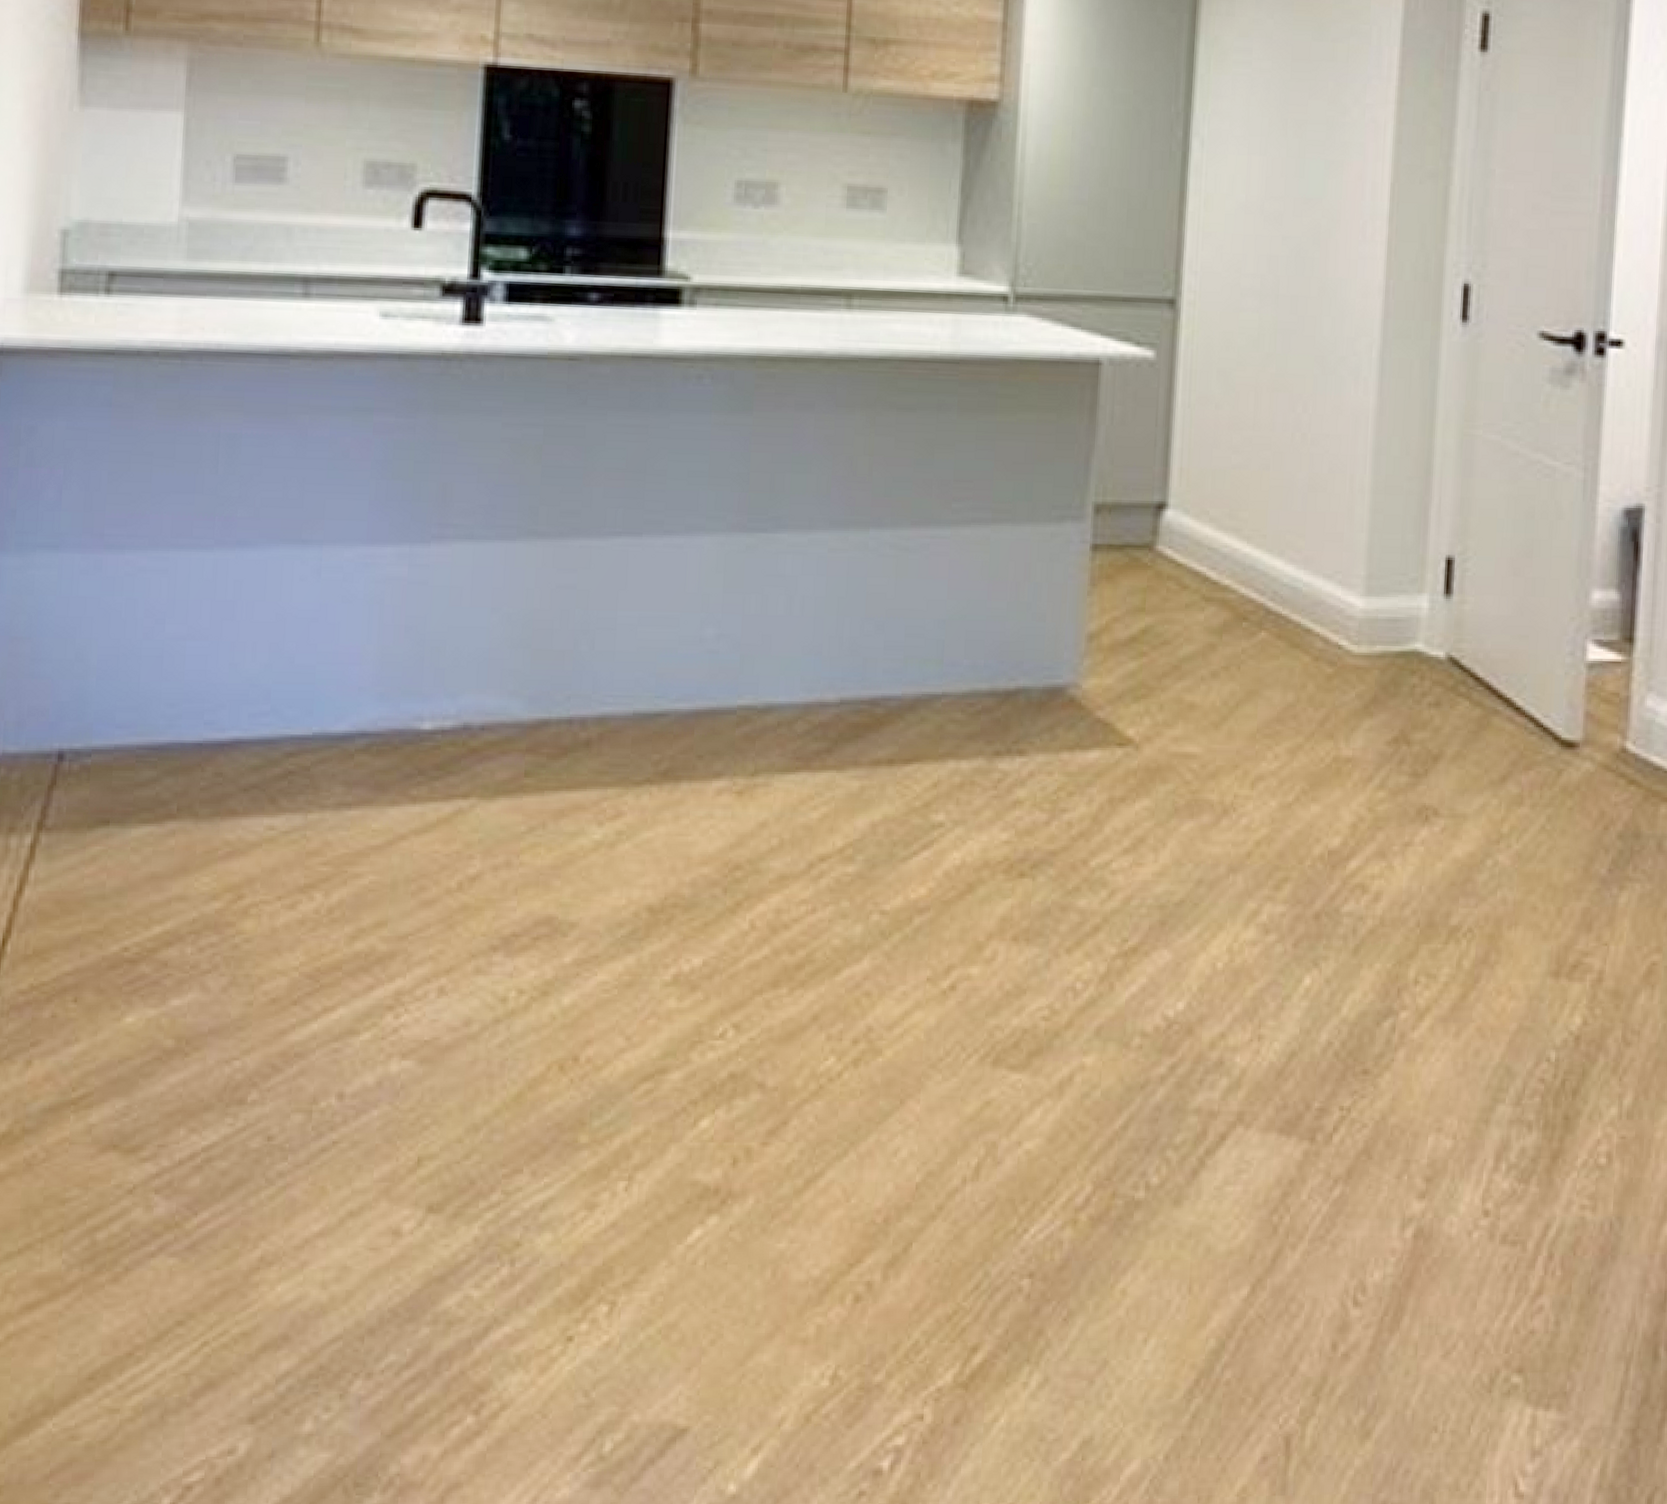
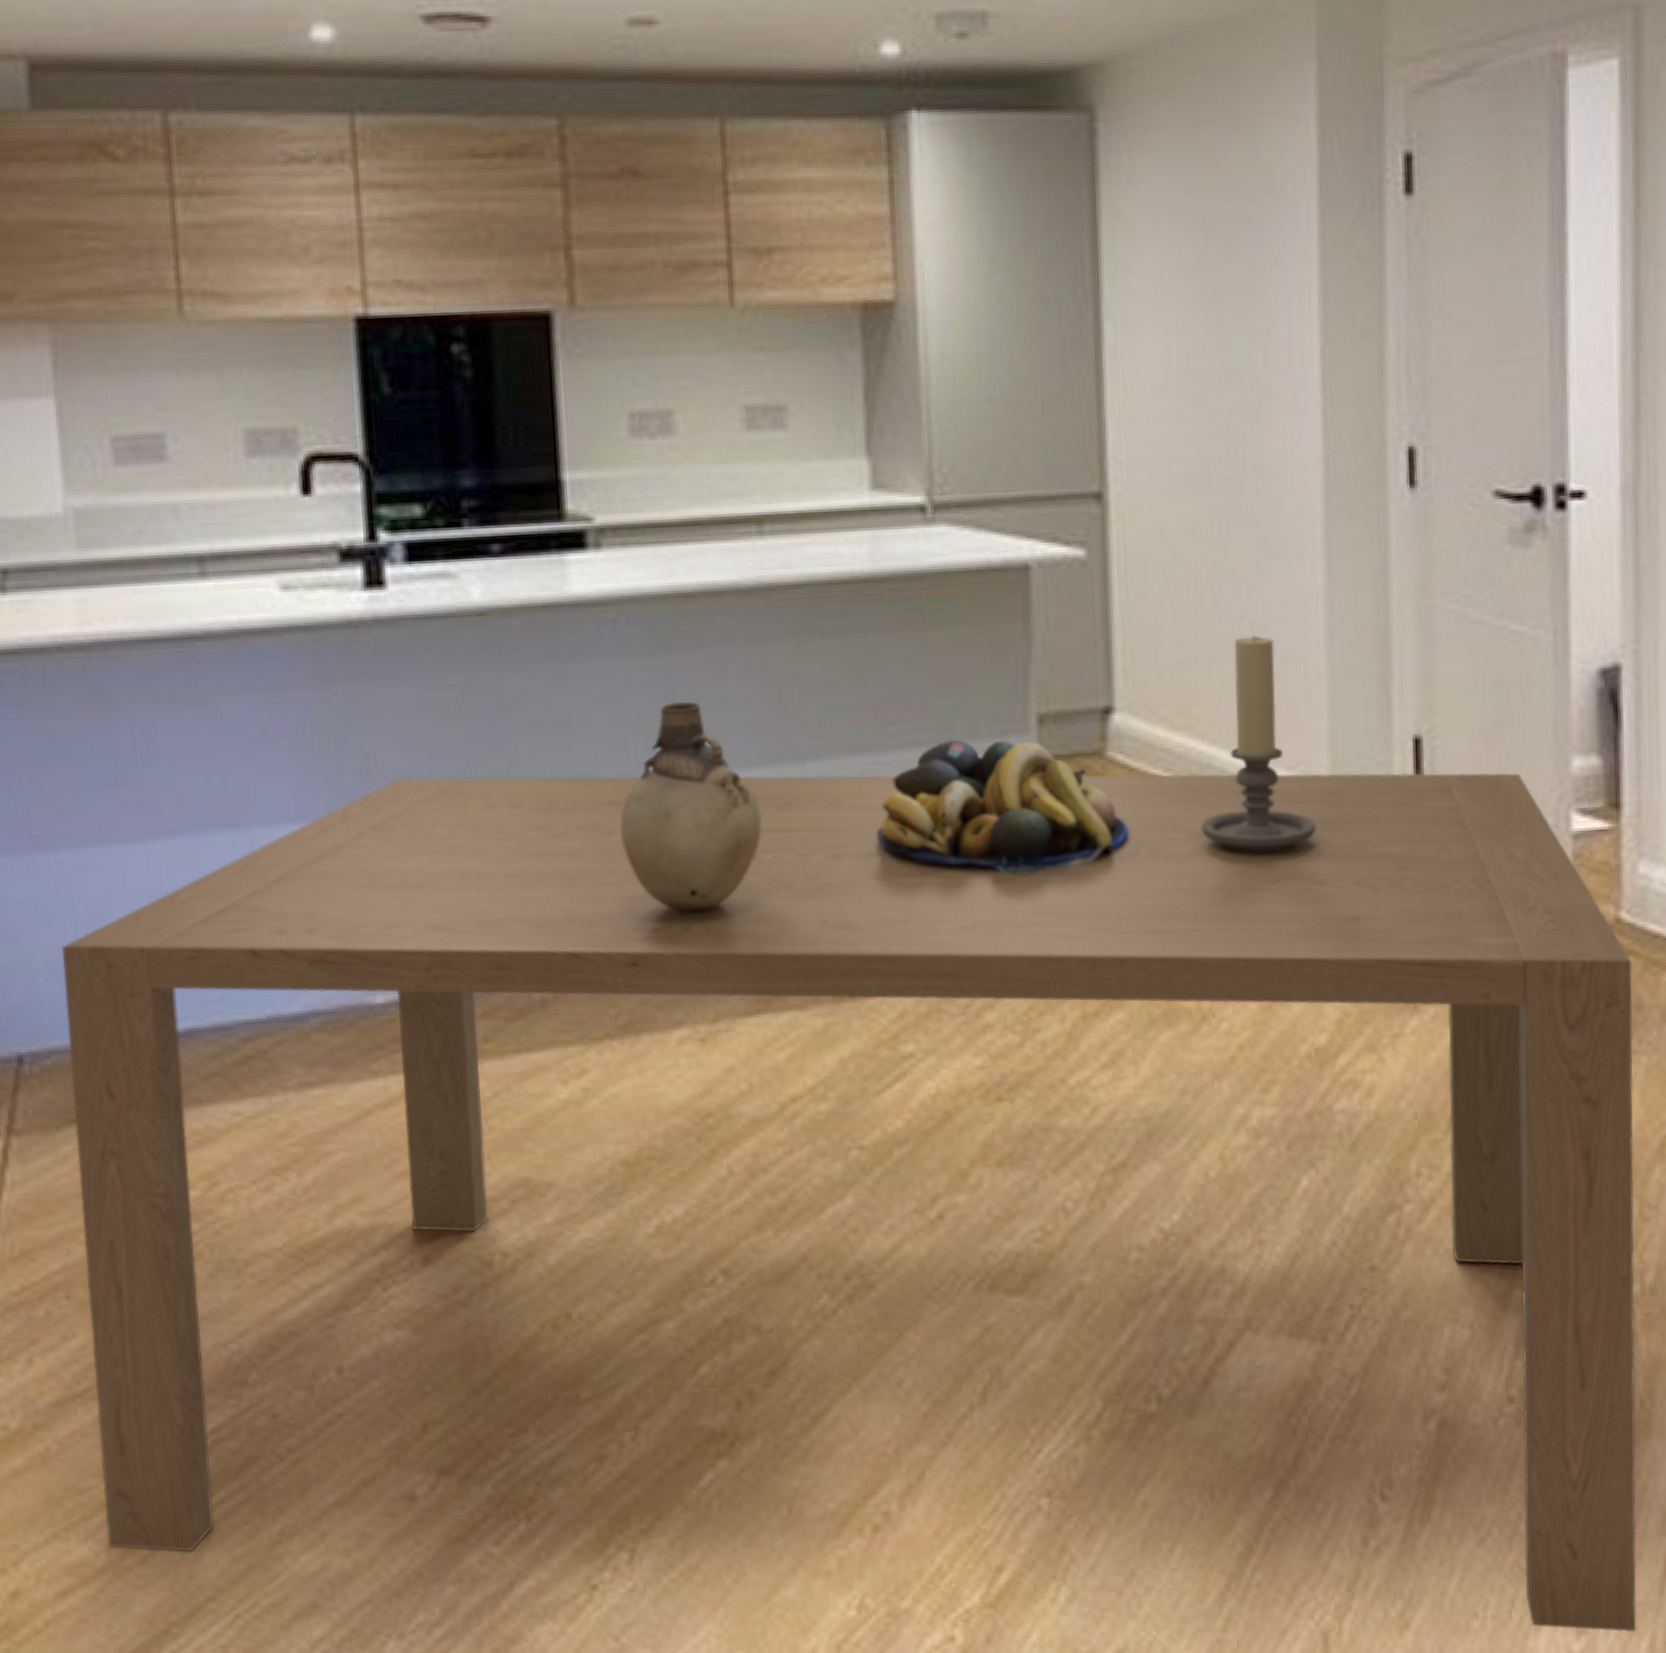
dining table: none [82,509,1634,1457] -> present [61,772,1637,1633]
vase: none [682,460,820,665] -> present [620,701,761,912]
fruit bowl: none [929,521,1170,656] -> present [877,739,1128,874]
candle holder: none [1239,446,1348,656] -> present [1201,634,1316,853]

